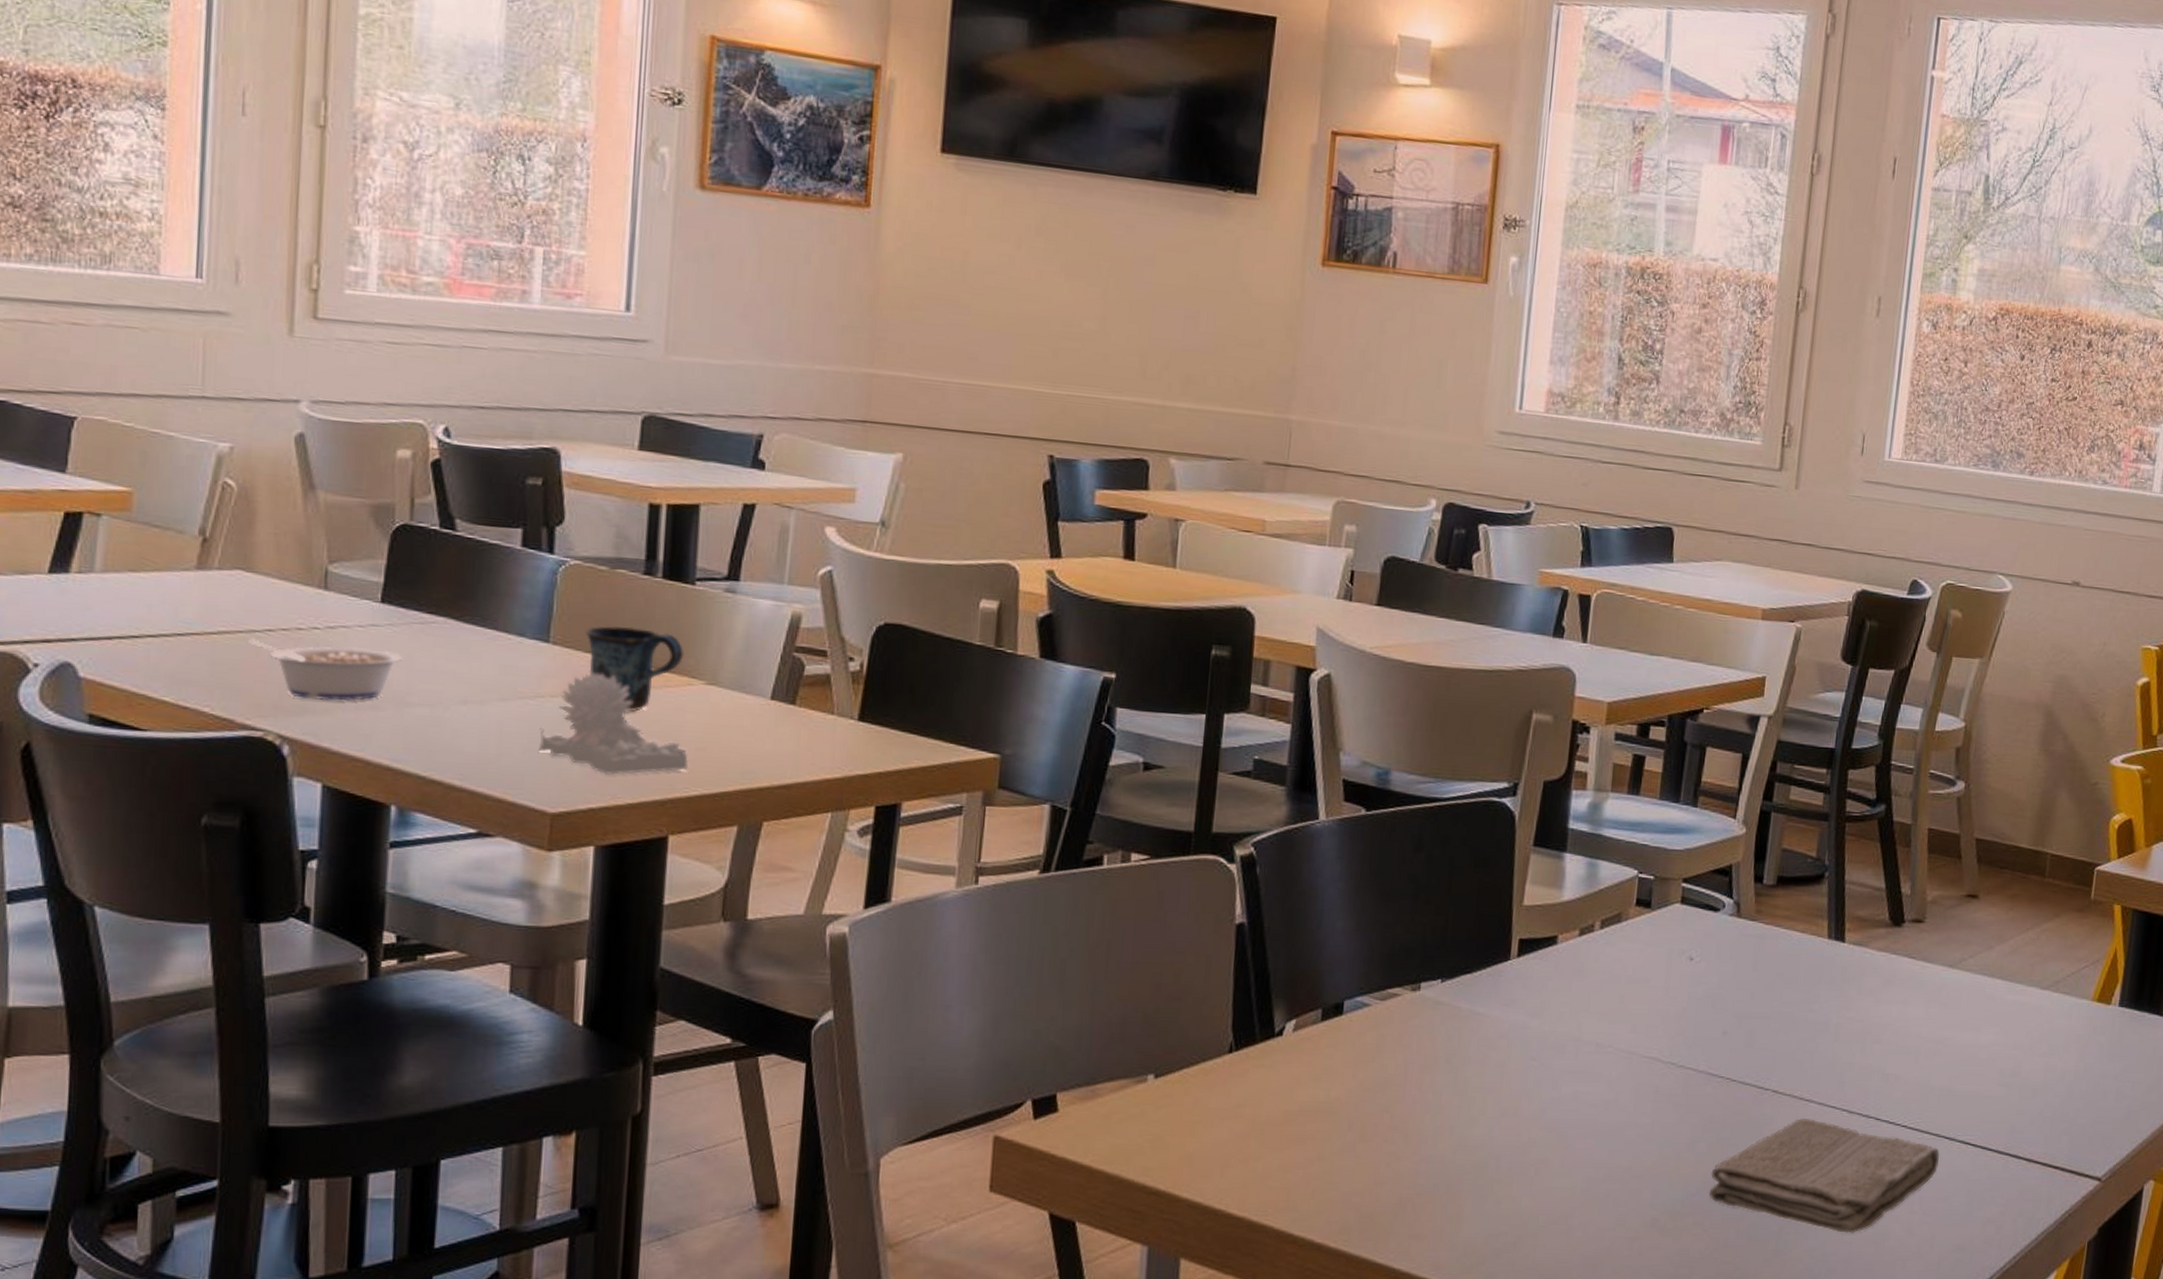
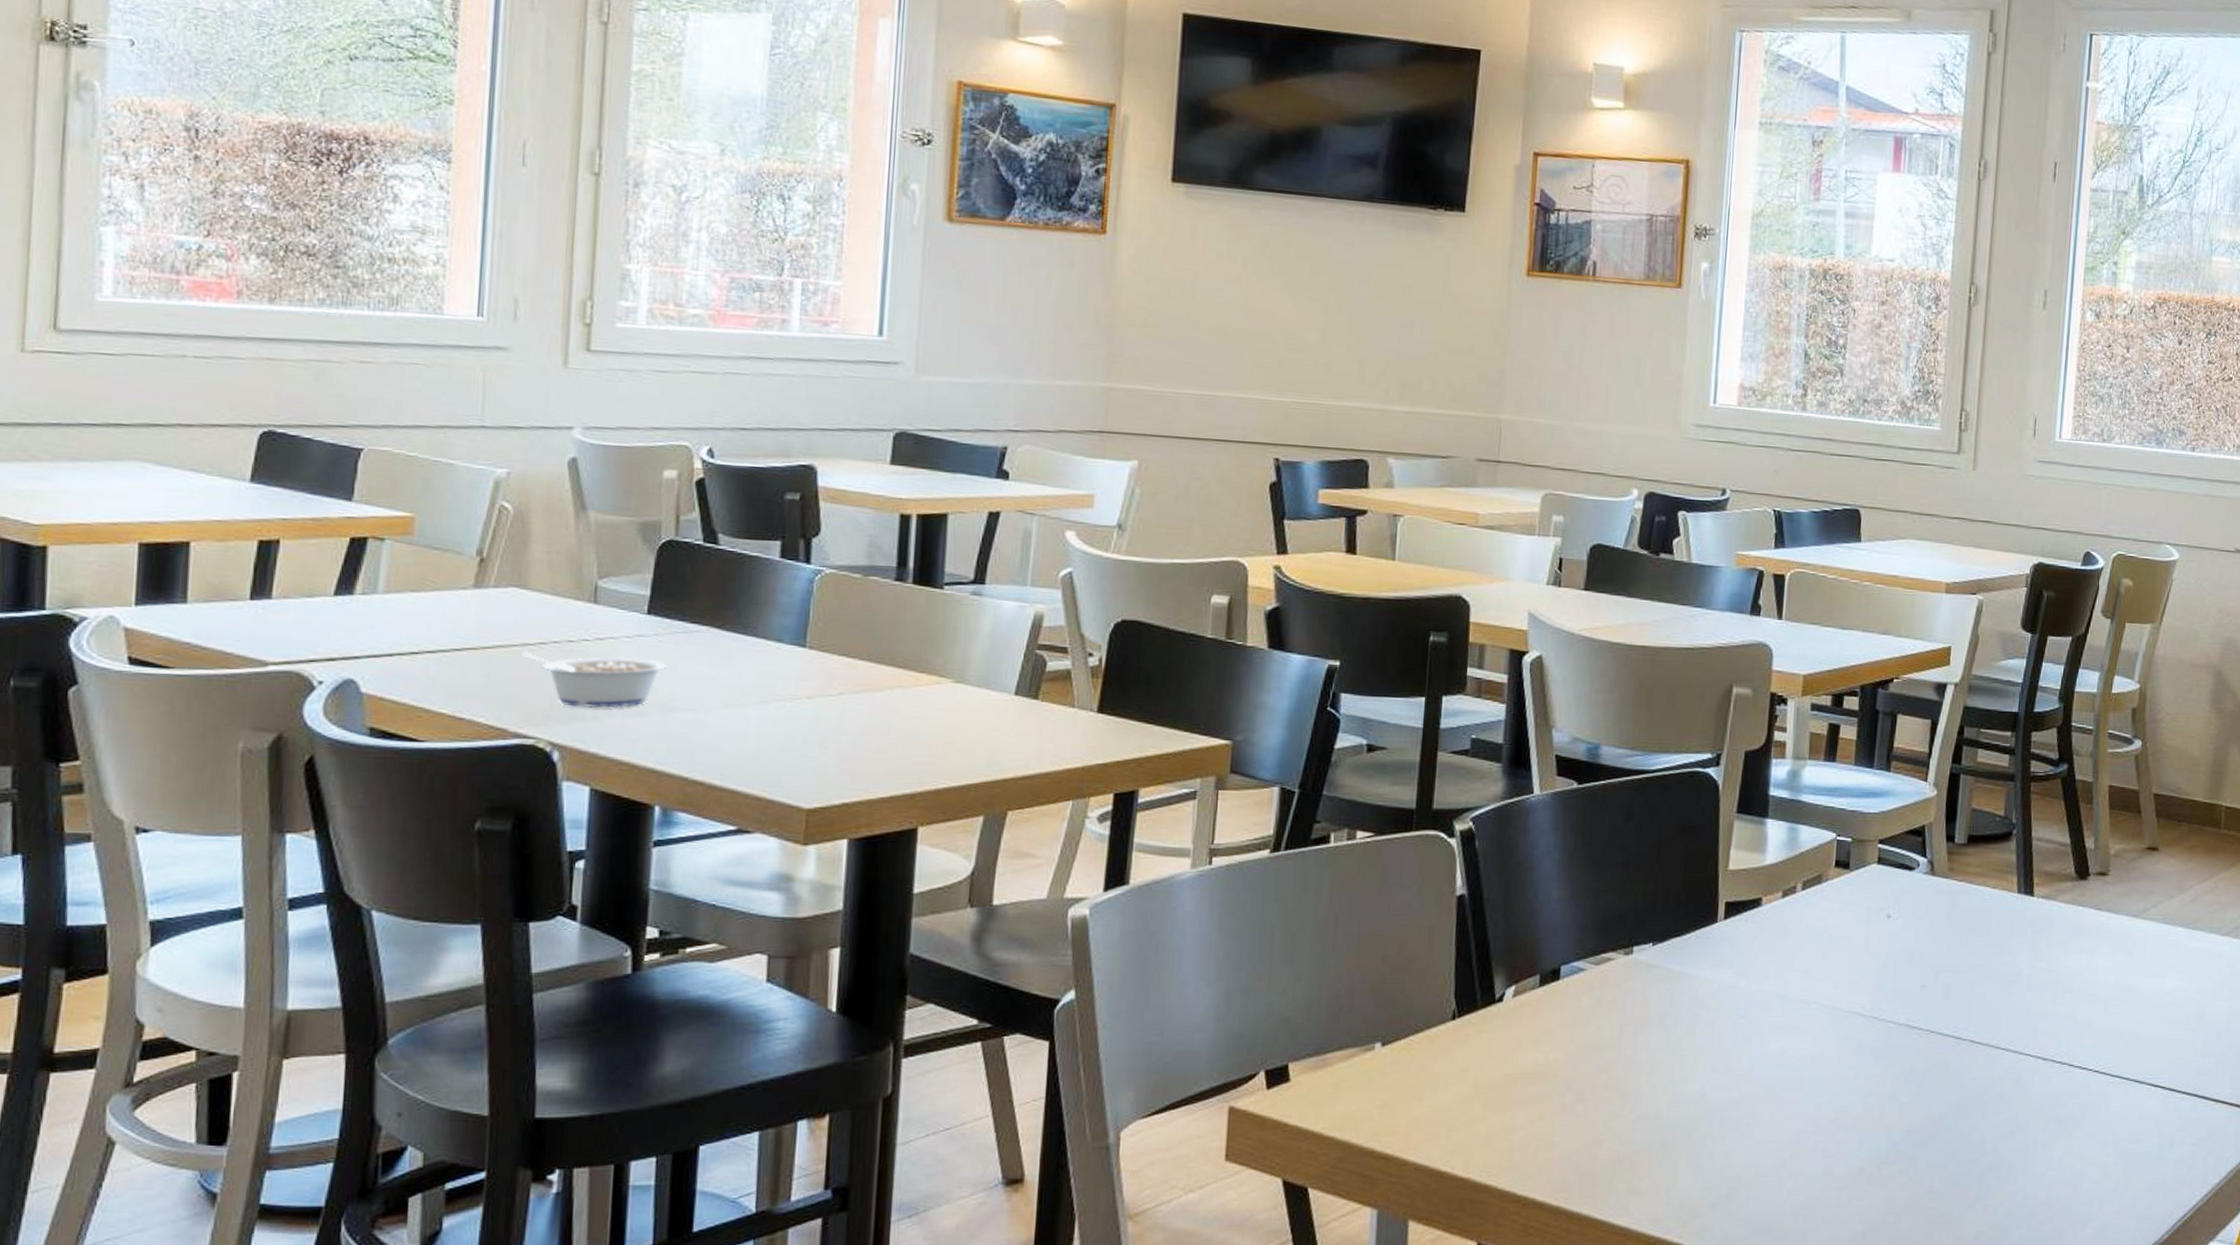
succulent plant: present [538,672,688,776] -> none [795,674,937,772]
mug: present [585,626,685,712] -> none [839,630,933,710]
washcloth: present [1709,1119,1940,1234] -> none [1912,1067,2131,1178]

